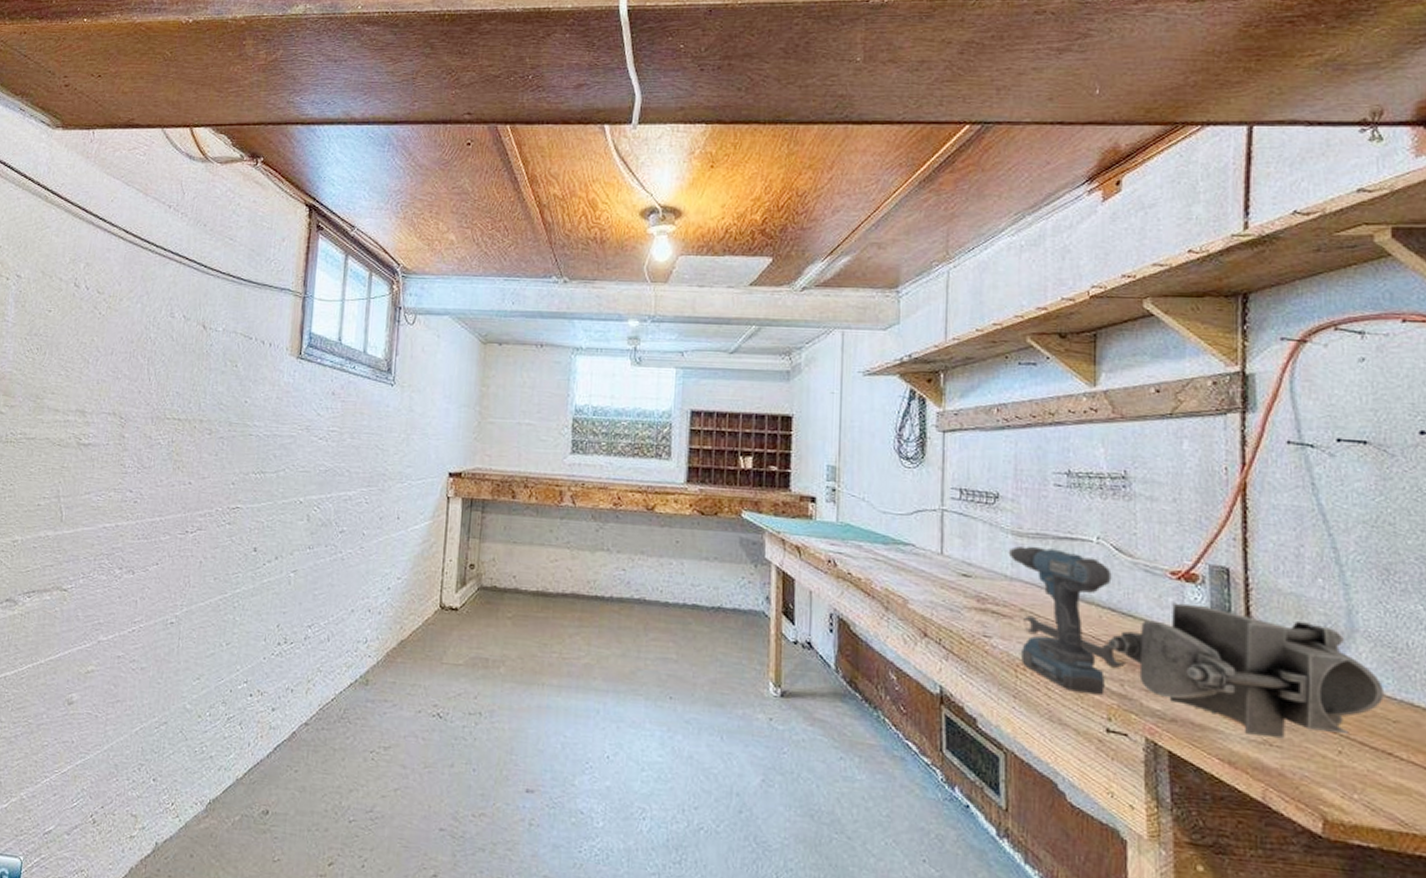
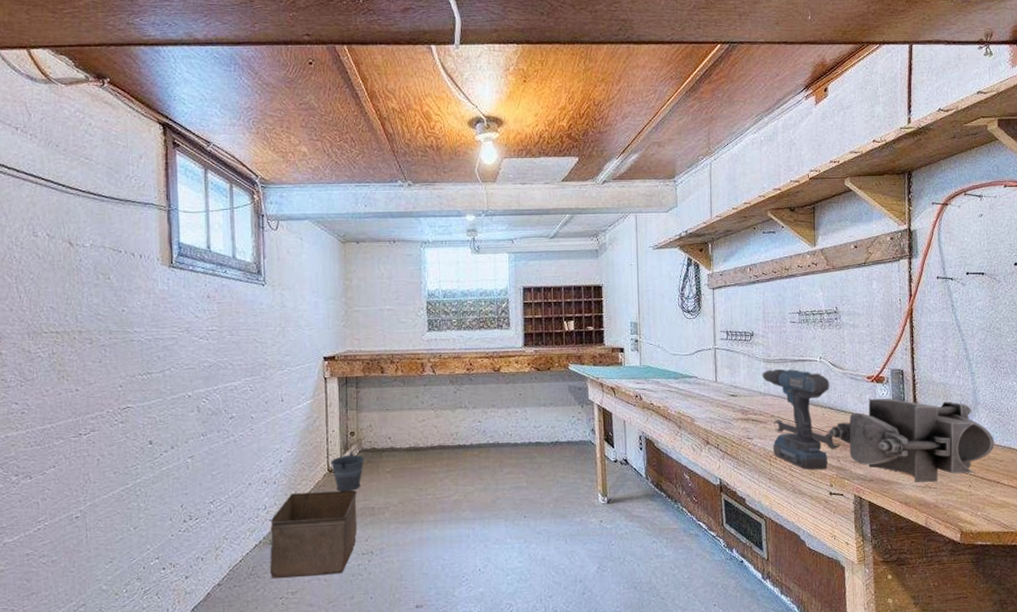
storage bin: none [363,628,471,735] -> present [270,489,358,579]
bucket: none [444,576,484,635] -> present [331,442,365,491]

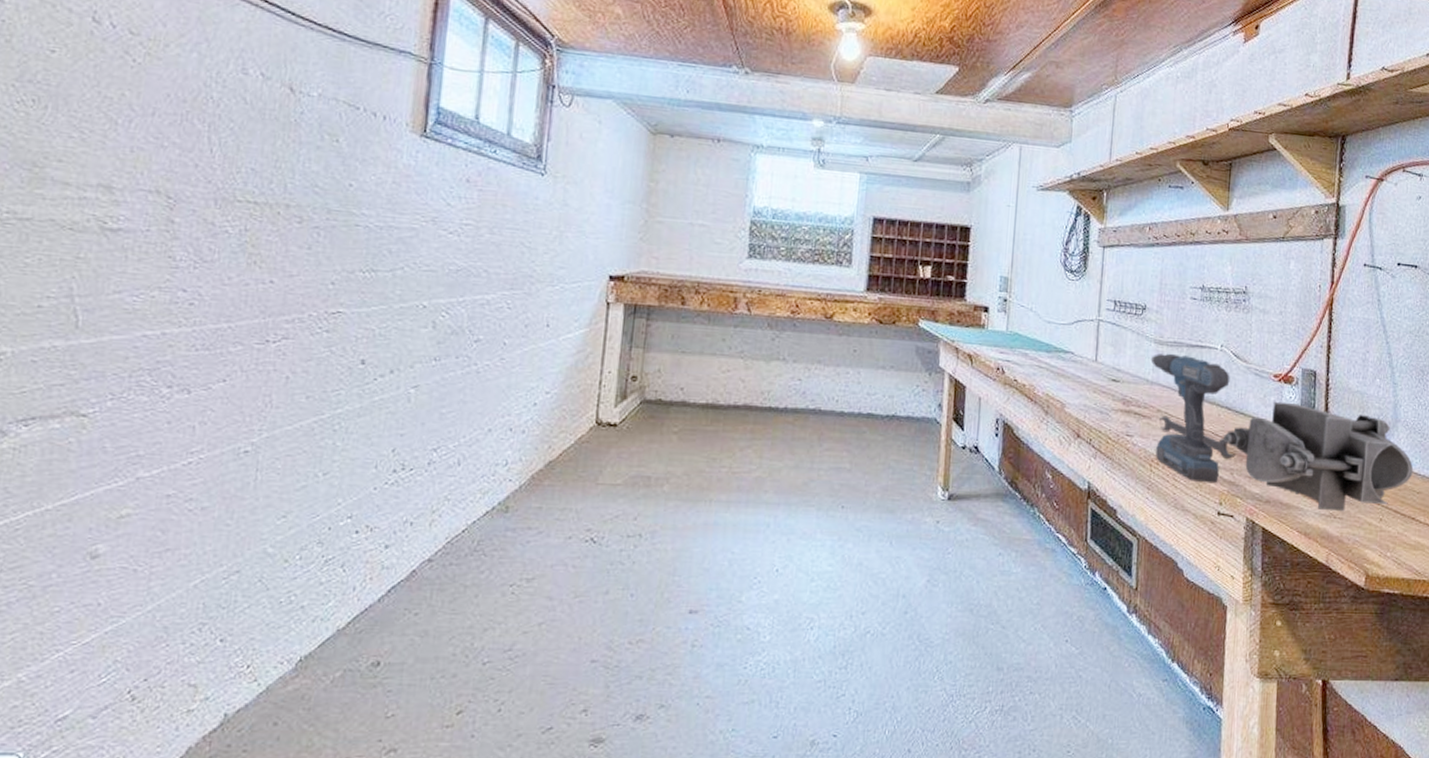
storage bin: present [270,489,358,579] -> none [501,448,632,561]
bucket: present [331,442,365,491] -> none [601,389,647,452]

